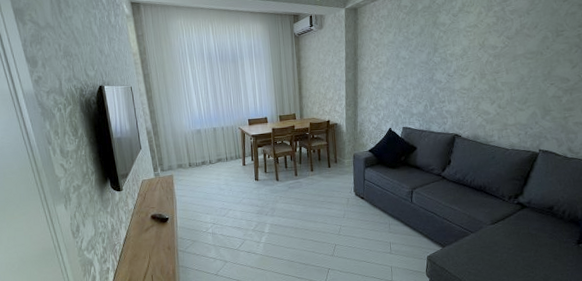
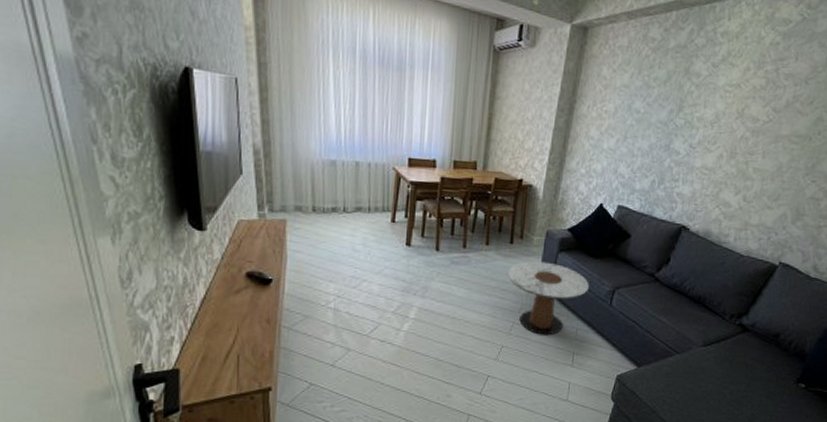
side table: none [330,177,393,232] -> present [507,261,589,335]

